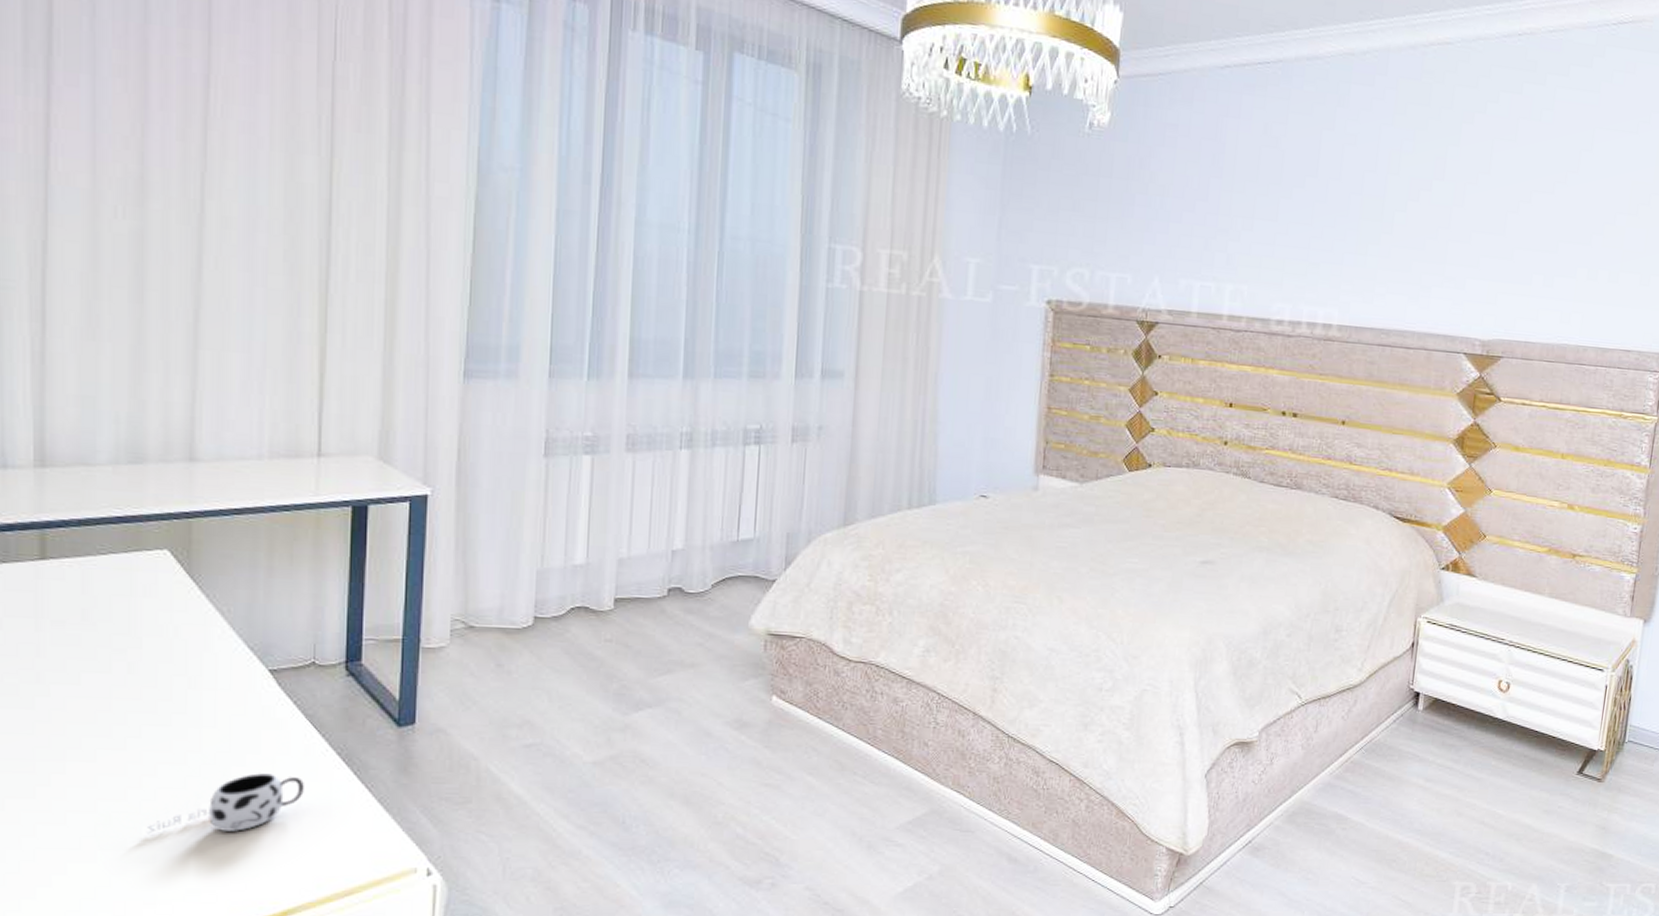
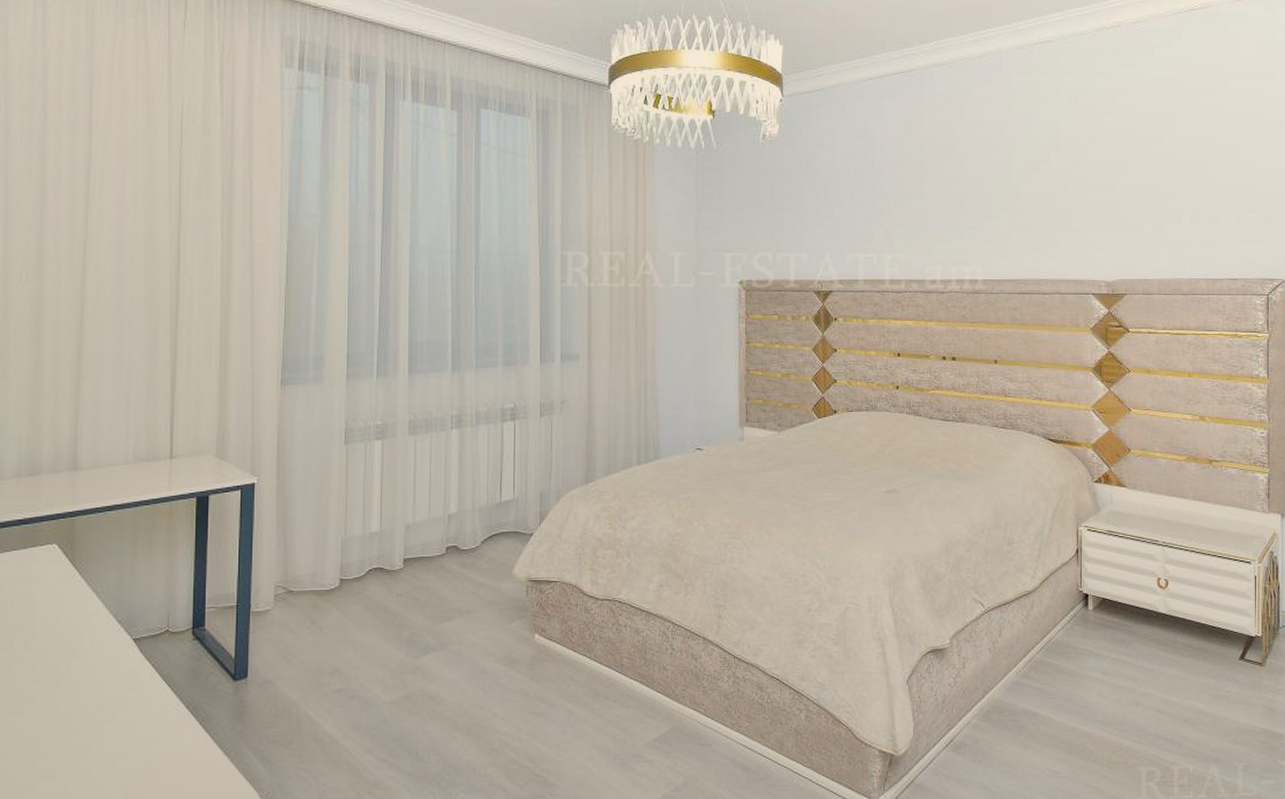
mug: present [146,773,304,833] -> none [37,728,160,785]

